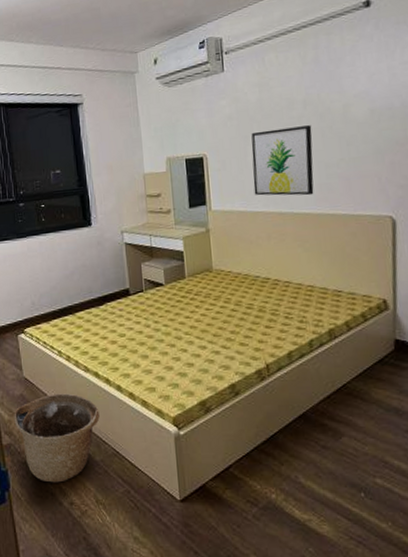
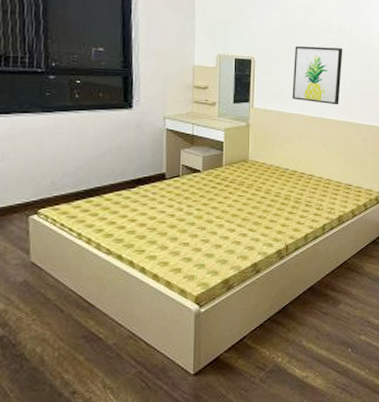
basket: present [14,393,100,483] -> none [11,277,118,374]

